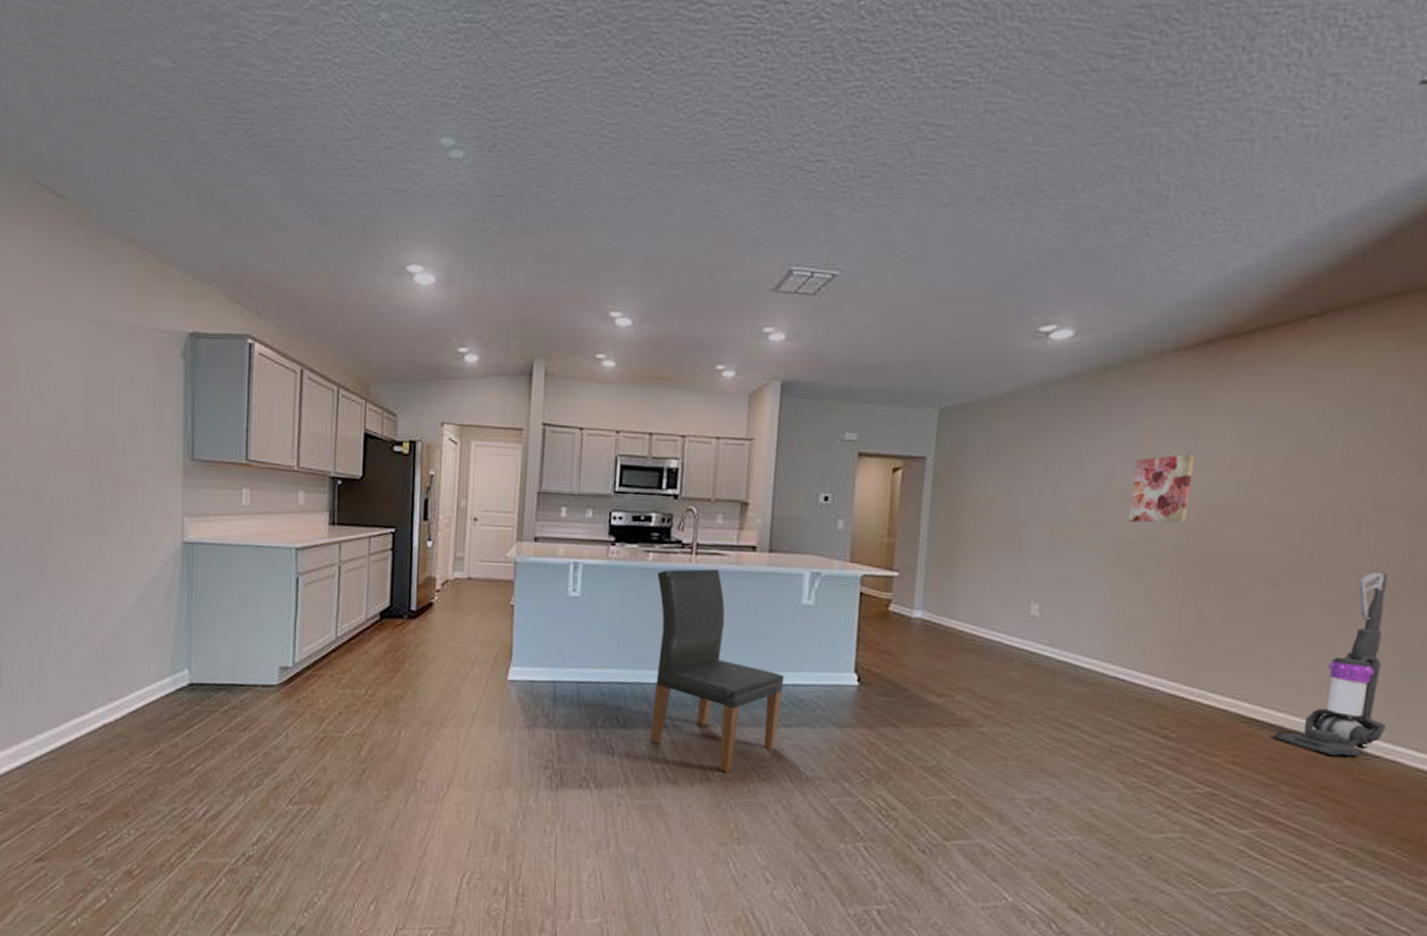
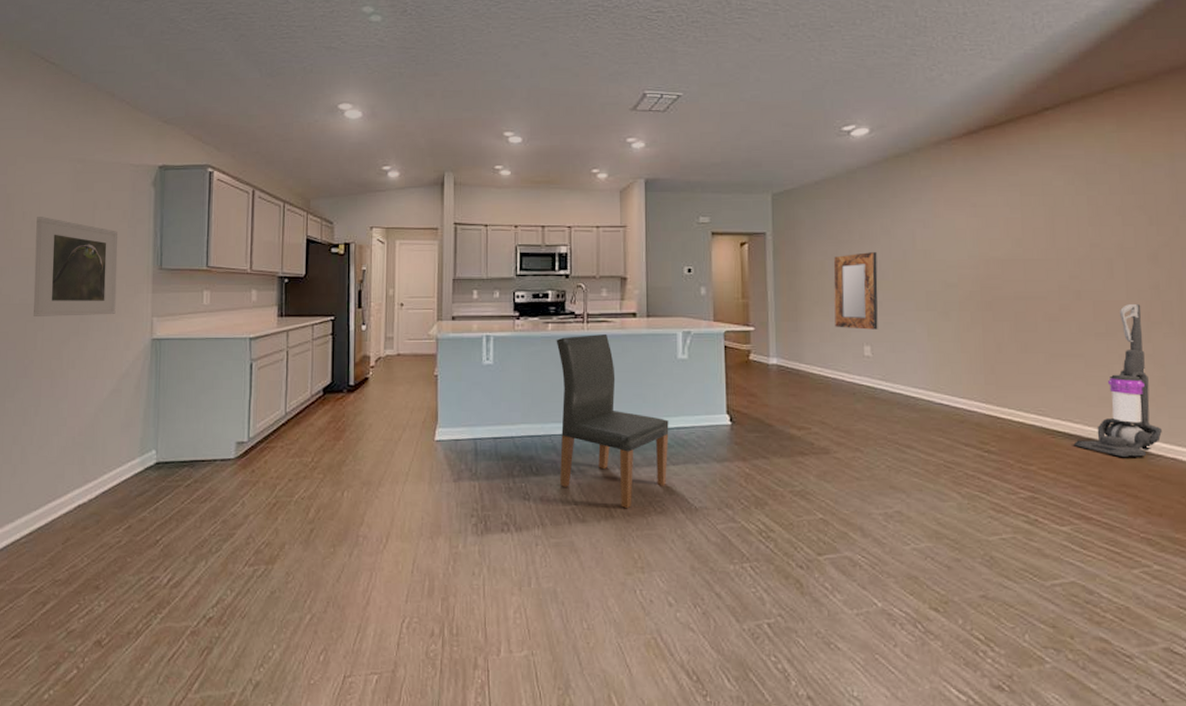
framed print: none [46,388,142,511] -> present [33,217,118,316]
home mirror: none [998,489,1063,585] -> present [833,252,878,330]
wall art: present [1128,454,1195,523] -> none [931,219,977,275]

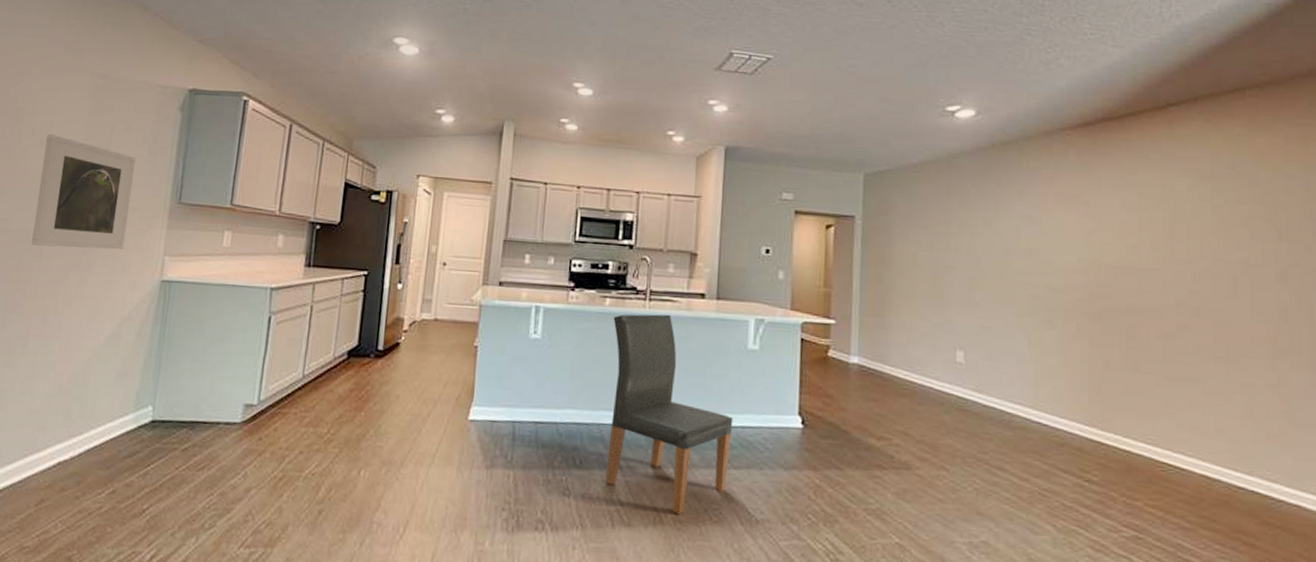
home mirror: present [833,252,878,330] -> none [925,246,976,334]
vacuum cleaner: present [1073,303,1162,457] -> none [1185,326,1285,501]

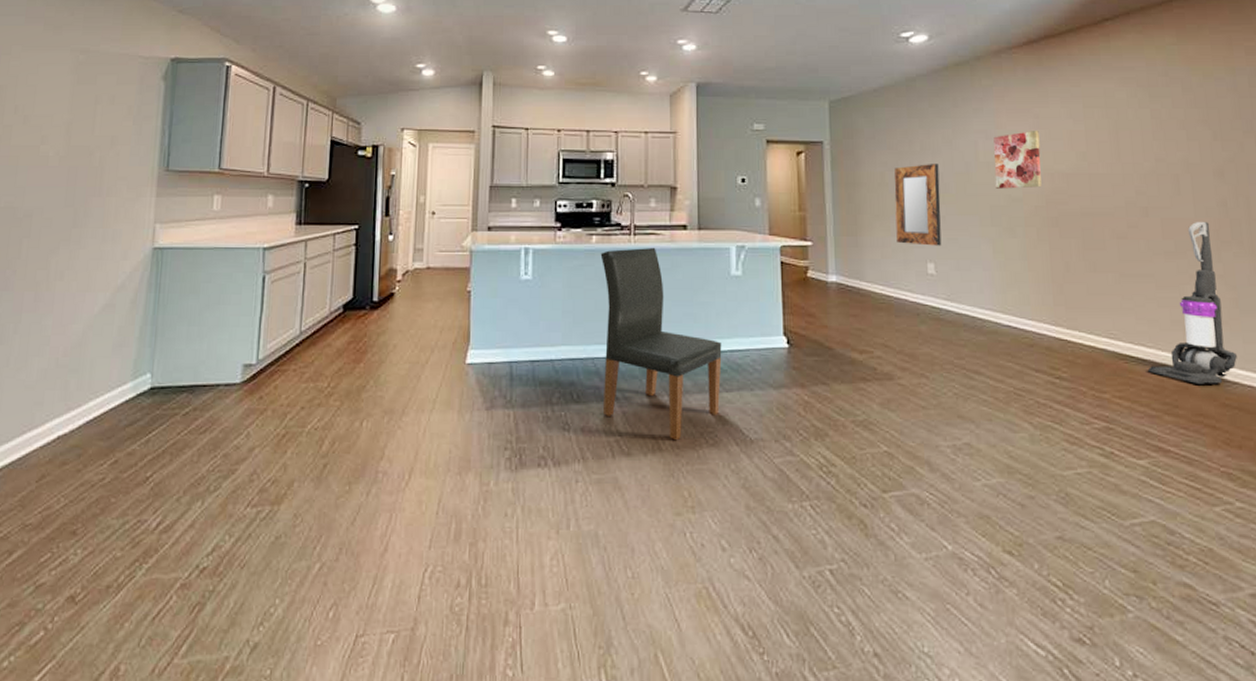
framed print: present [31,134,136,250] -> none [20,111,121,222]
home mirror: none [925,246,976,334] -> present [894,164,942,246]
wall art: none [1036,218,1088,279] -> present [994,131,1042,189]
vacuum cleaner: none [1185,326,1285,501] -> present [1147,221,1237,384]

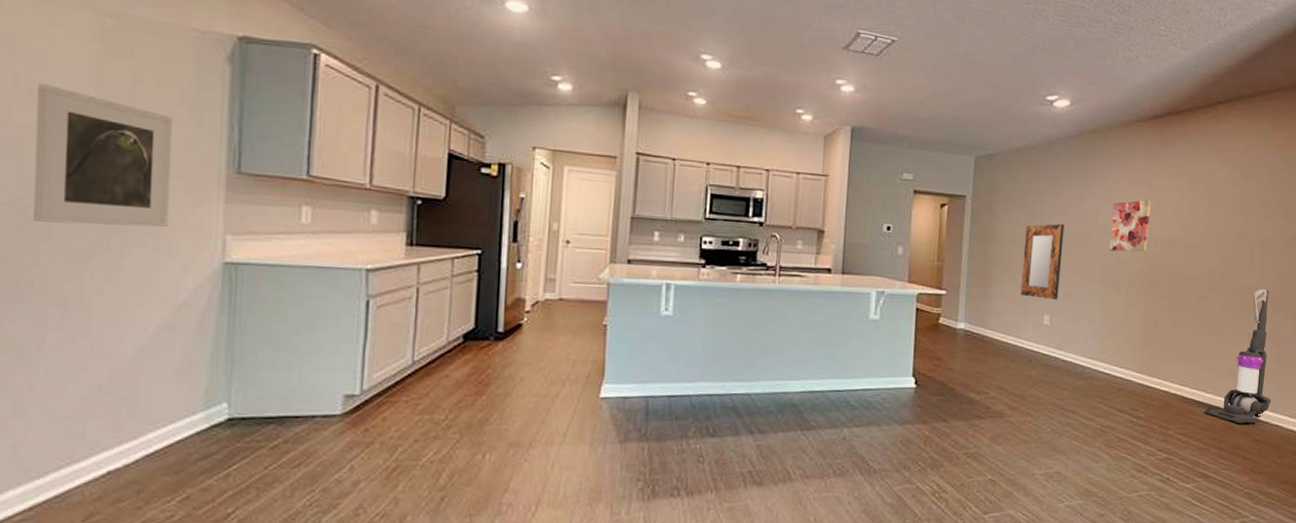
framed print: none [20,111,121,222] -> present [33,84,173,228]
dining chair: present [600,248,722,440] -> none [738,289,855,470]

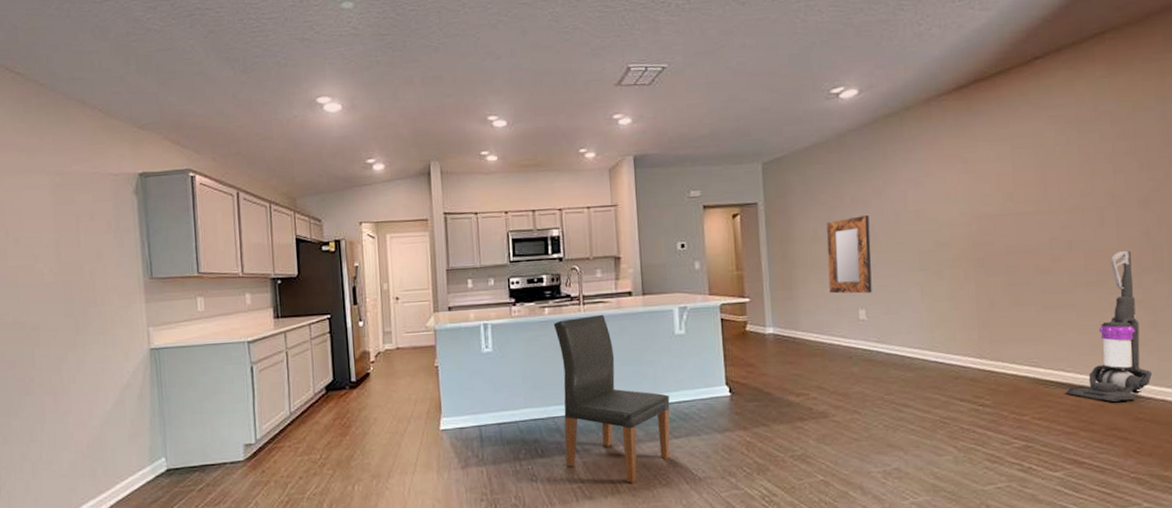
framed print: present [33,84,173,228] -> none [20,233,111,334]
dining chair: none [738,289,855,470] -> present [553,315,670,483]
wall art: present [1109,200,1151,252] -> none [922,176,969,235]

